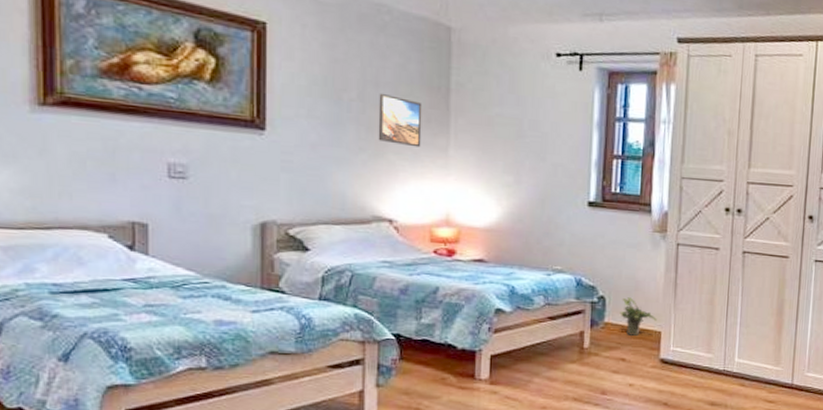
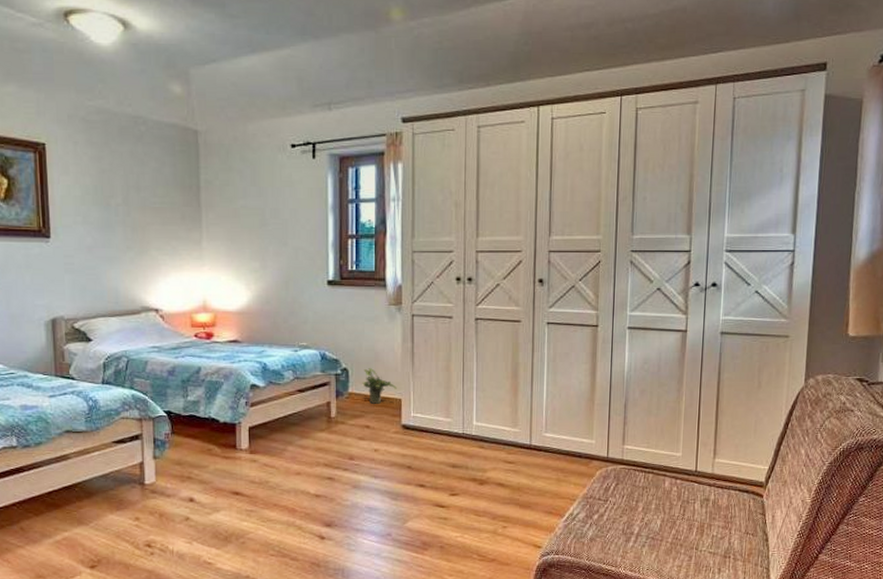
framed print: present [378,93,422,148] -> none [140,196,179,242]

